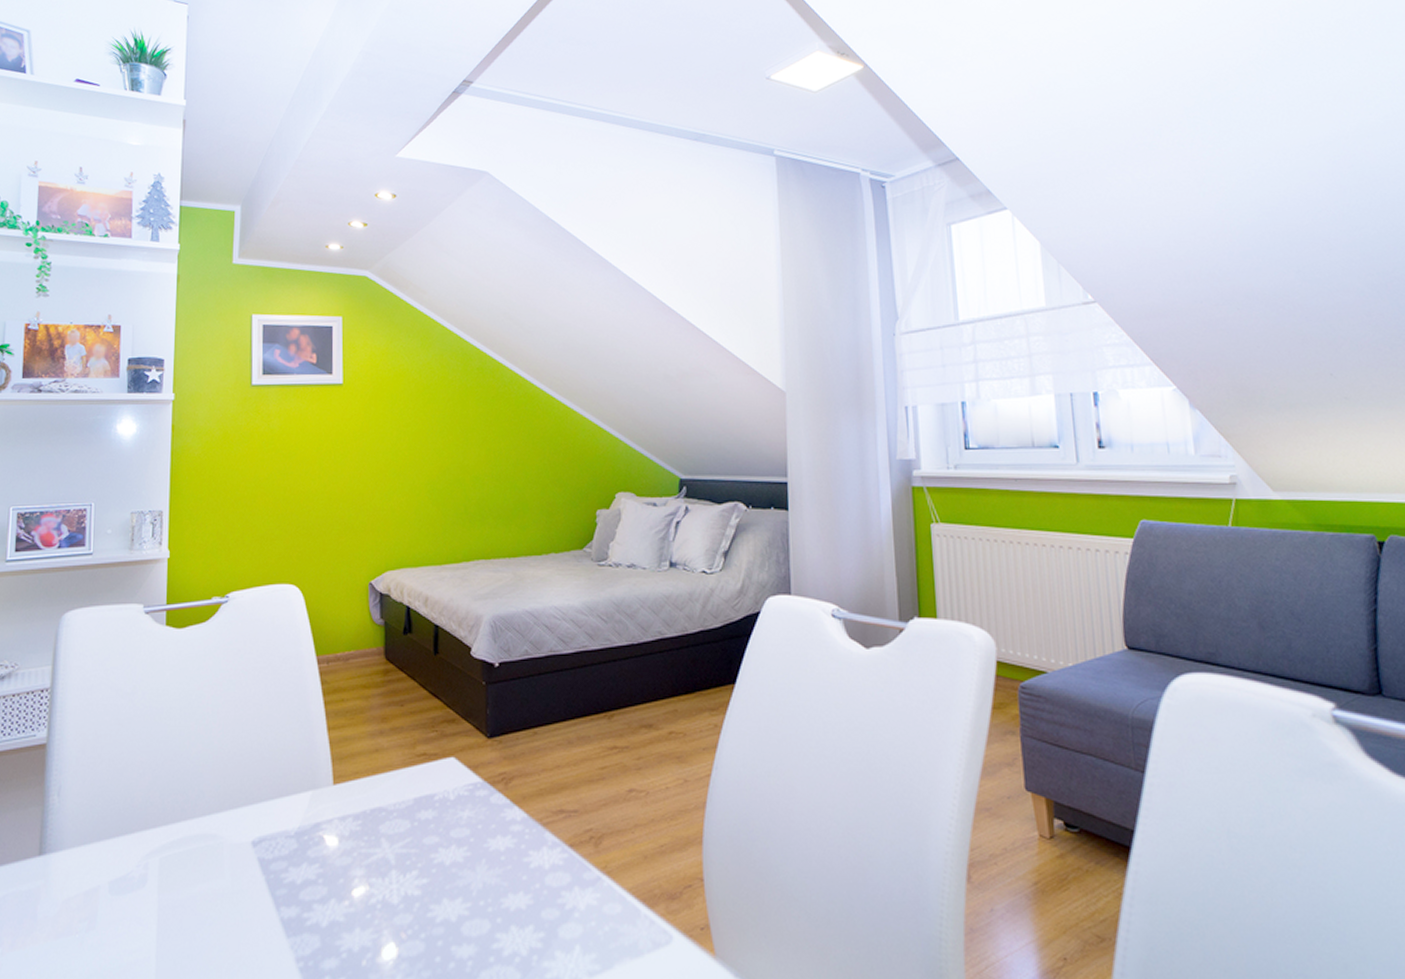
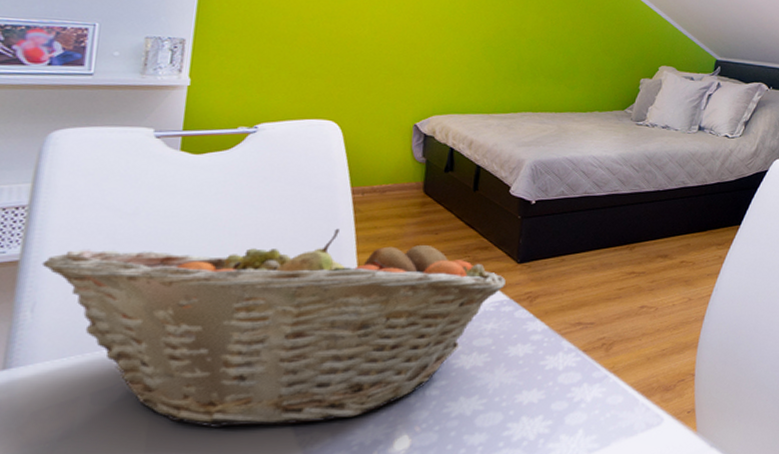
fruit basket: none [63,702,477,926] -> present [41,228,506,429]

